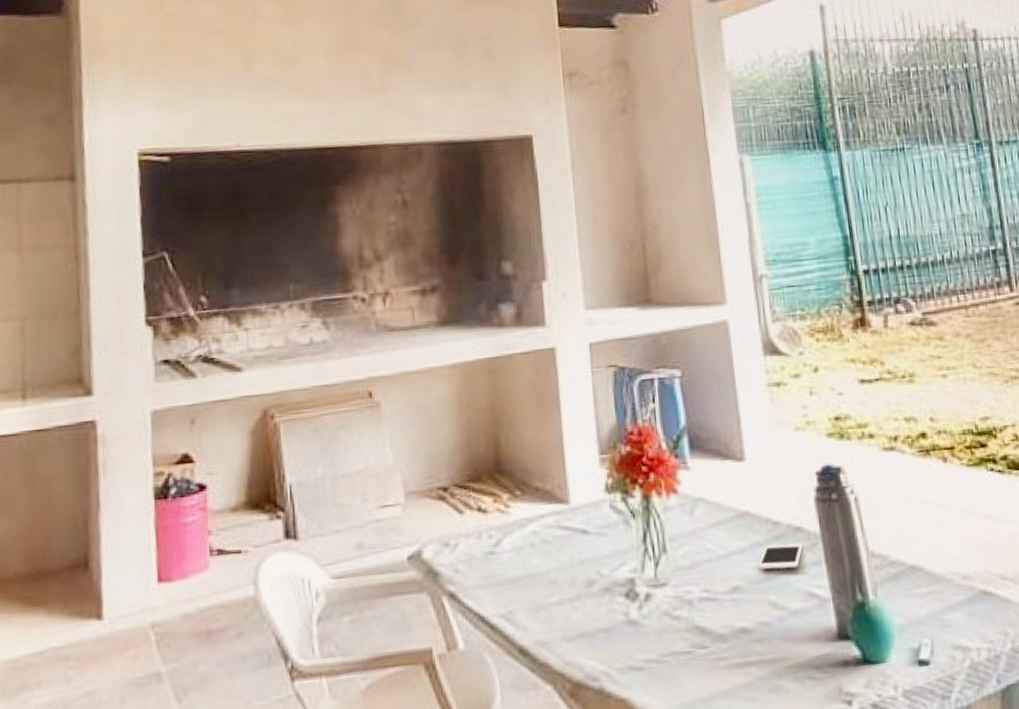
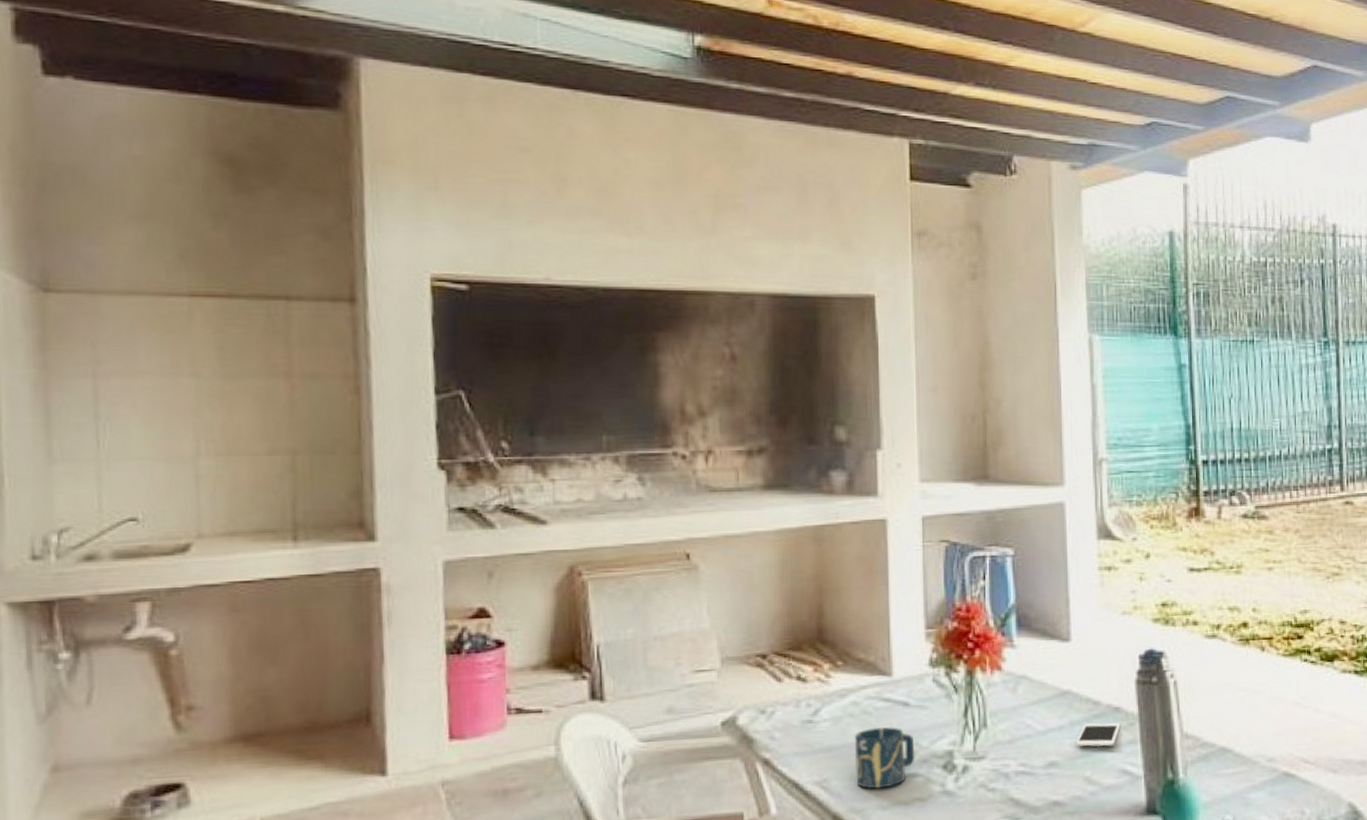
cup: none [535,555,597,620] -> present [854,727,915,789]

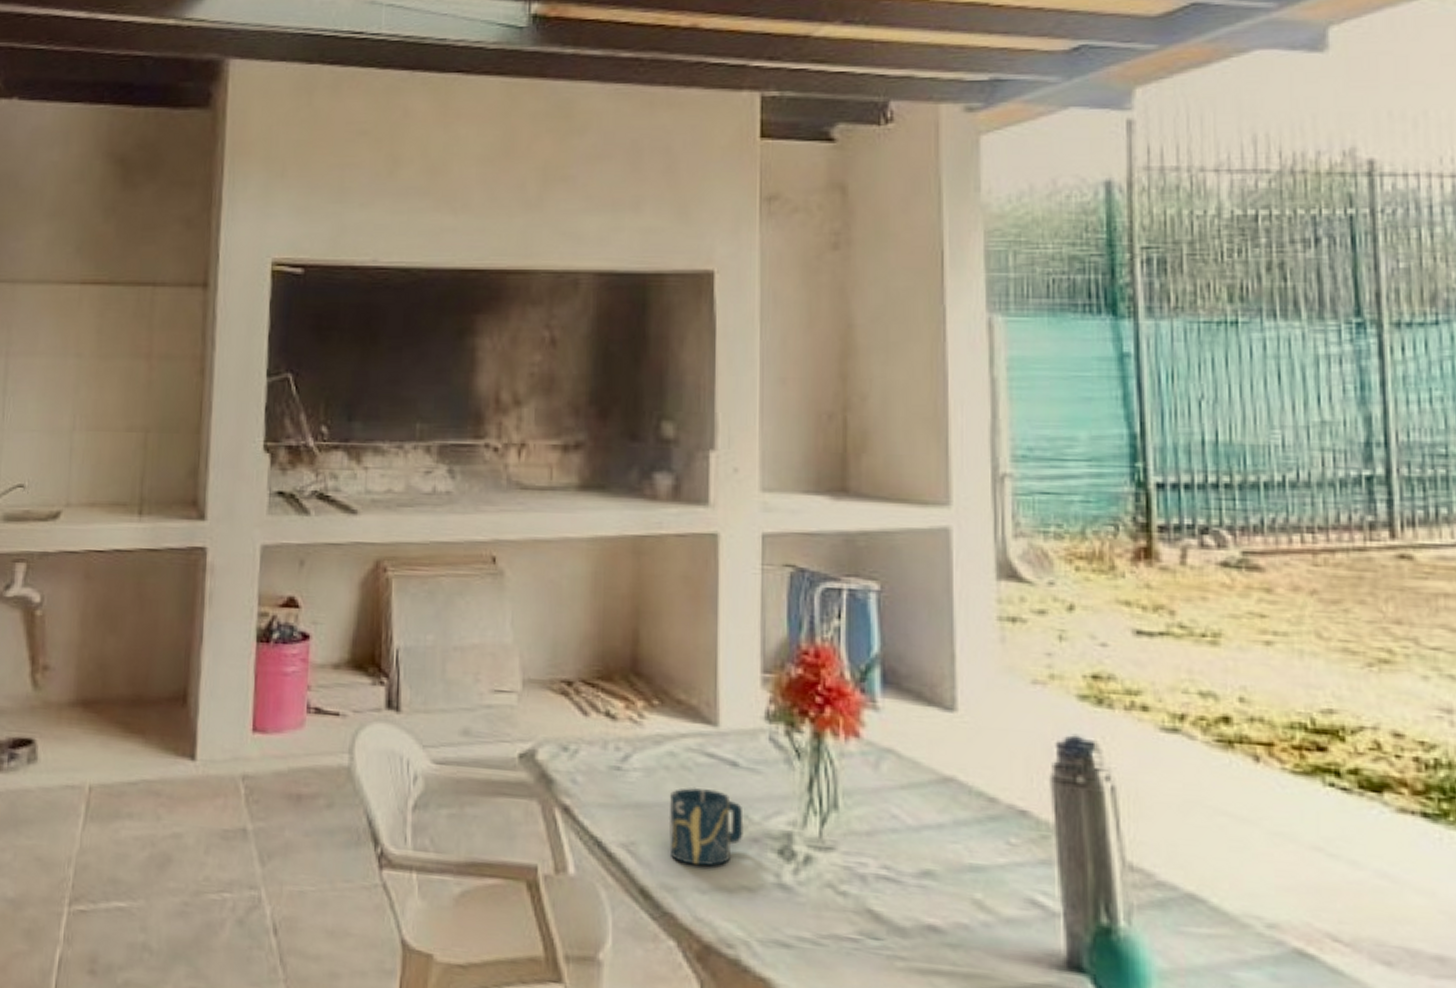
cell phone: present [1076,722,1121,747] -> none [962,826,1028,864]

